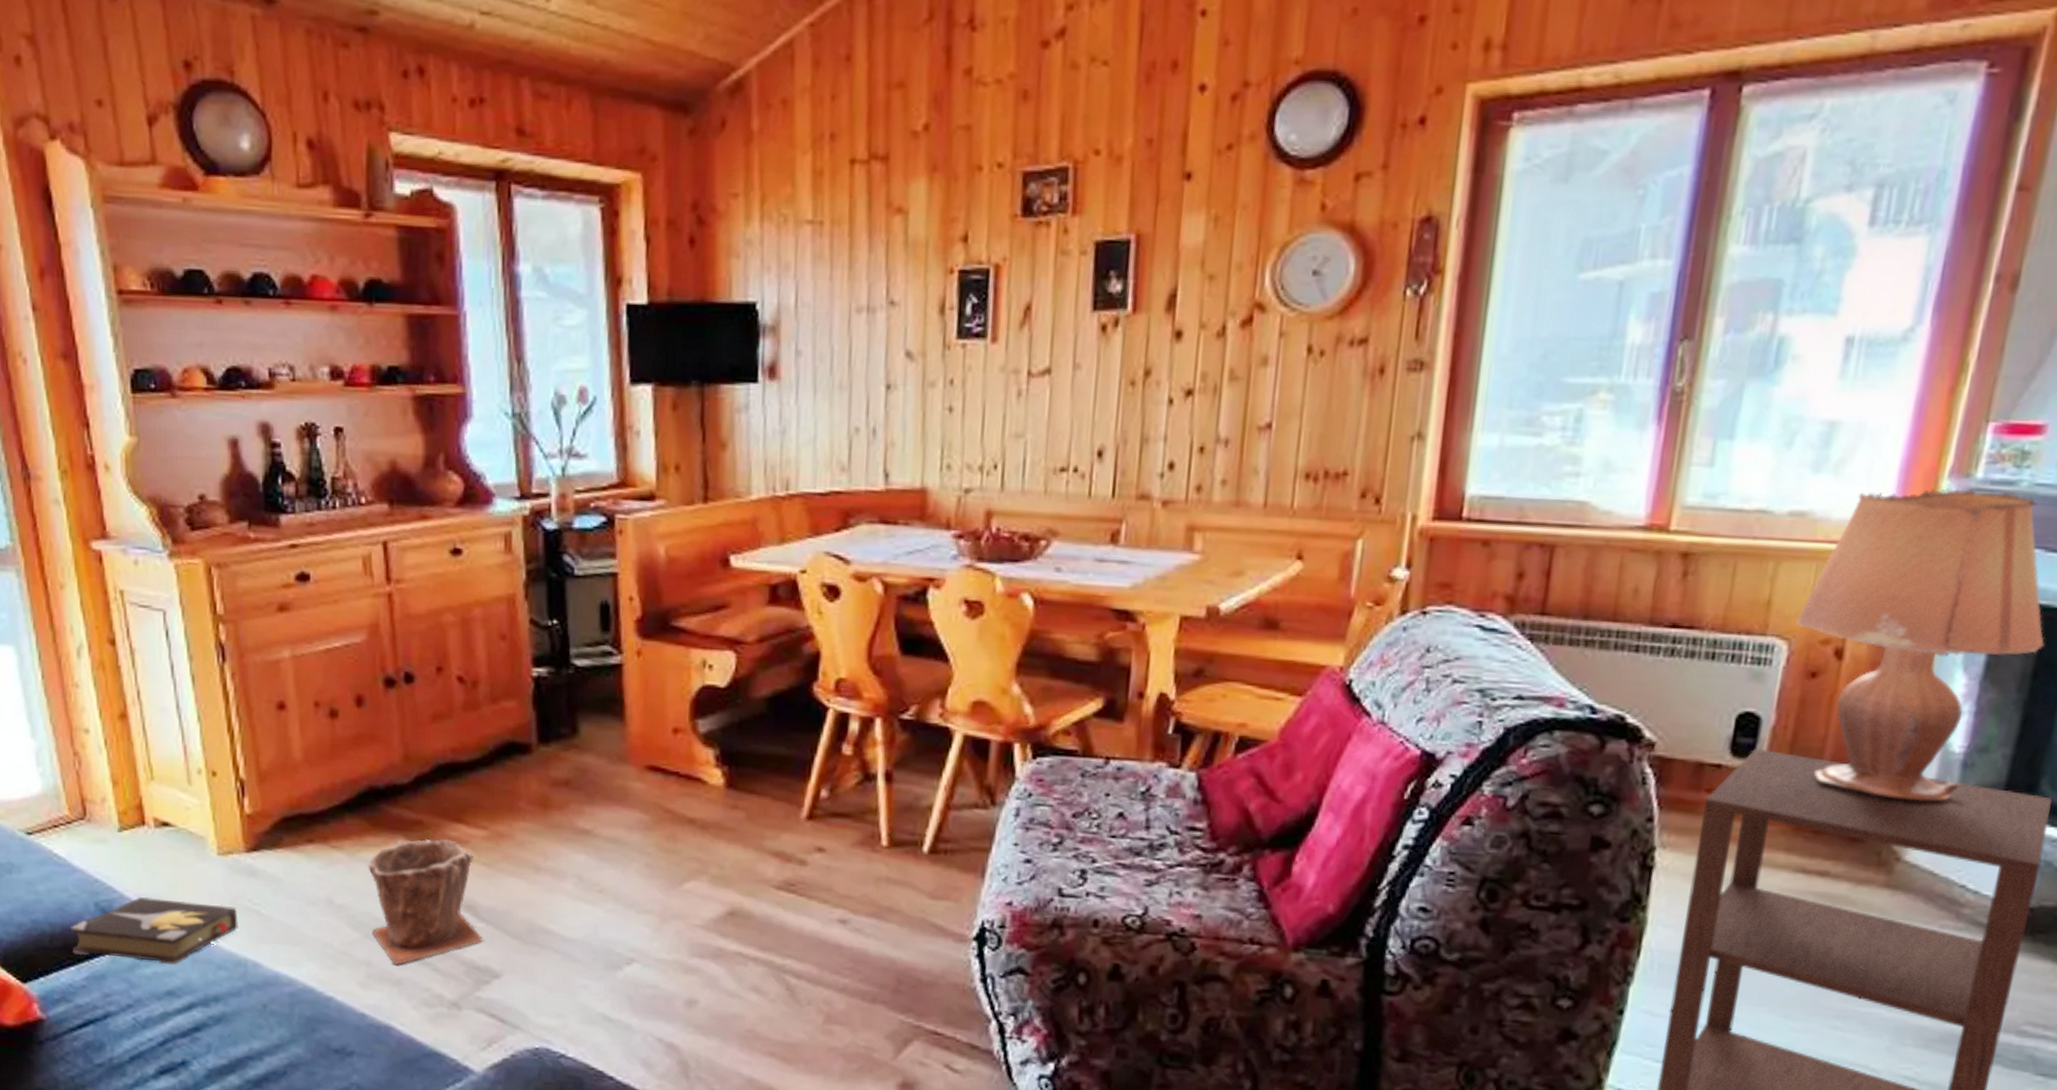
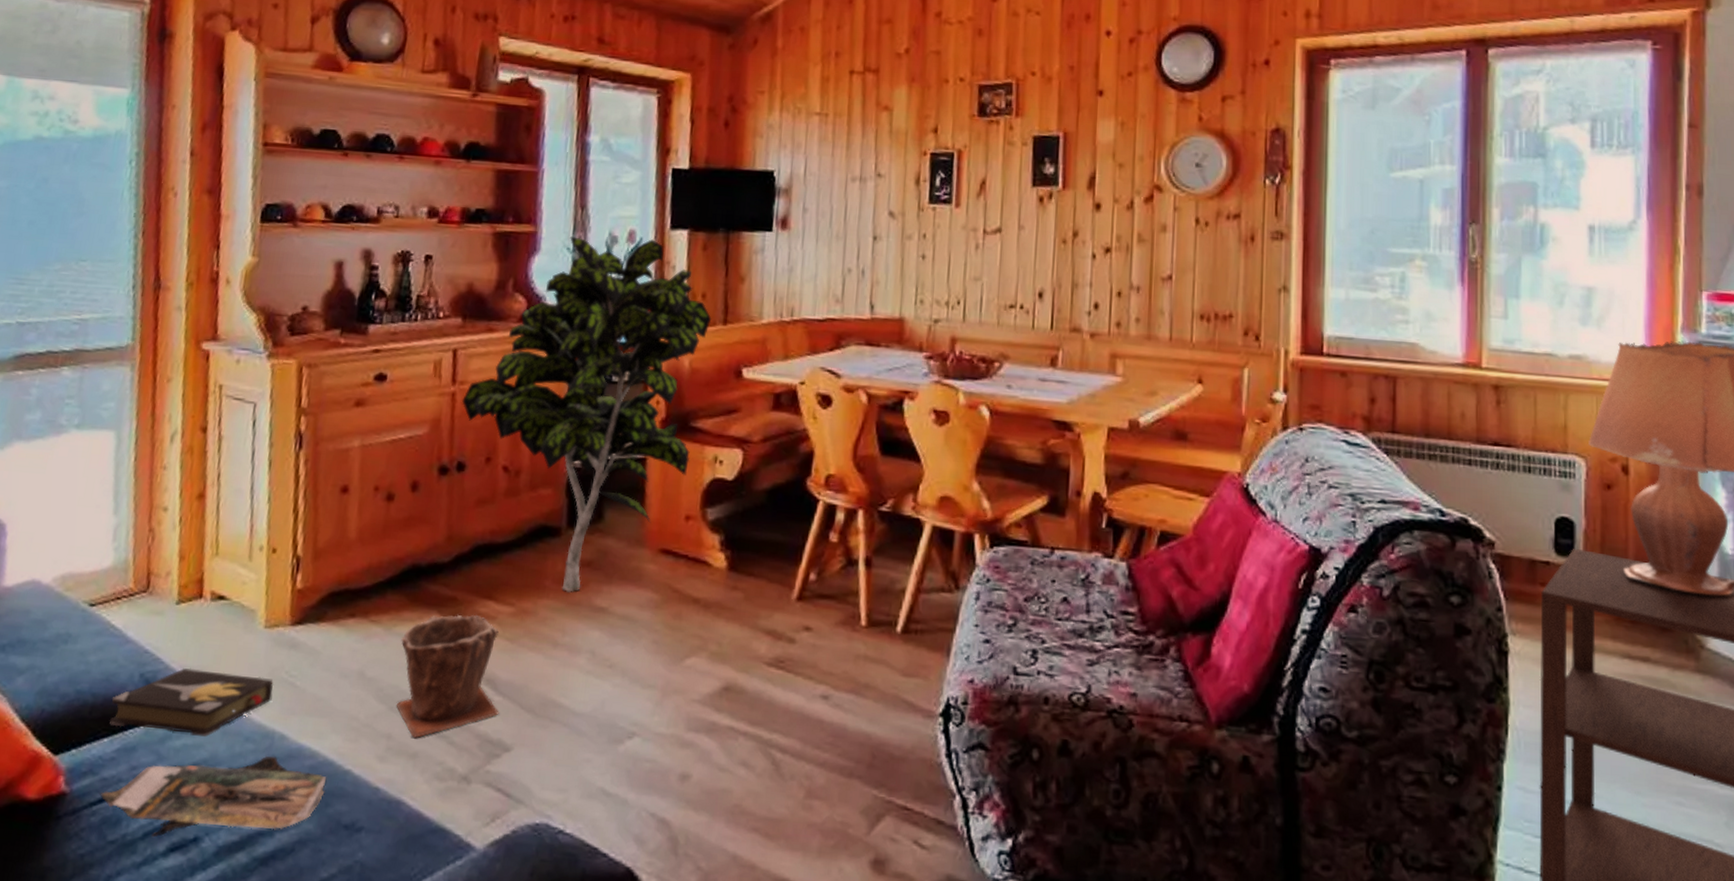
magazine: none [77,983,309,1060] -> present [100,755,327,837]
indoor plant: none [400,396,689,814] -> present [461,235,712,592]

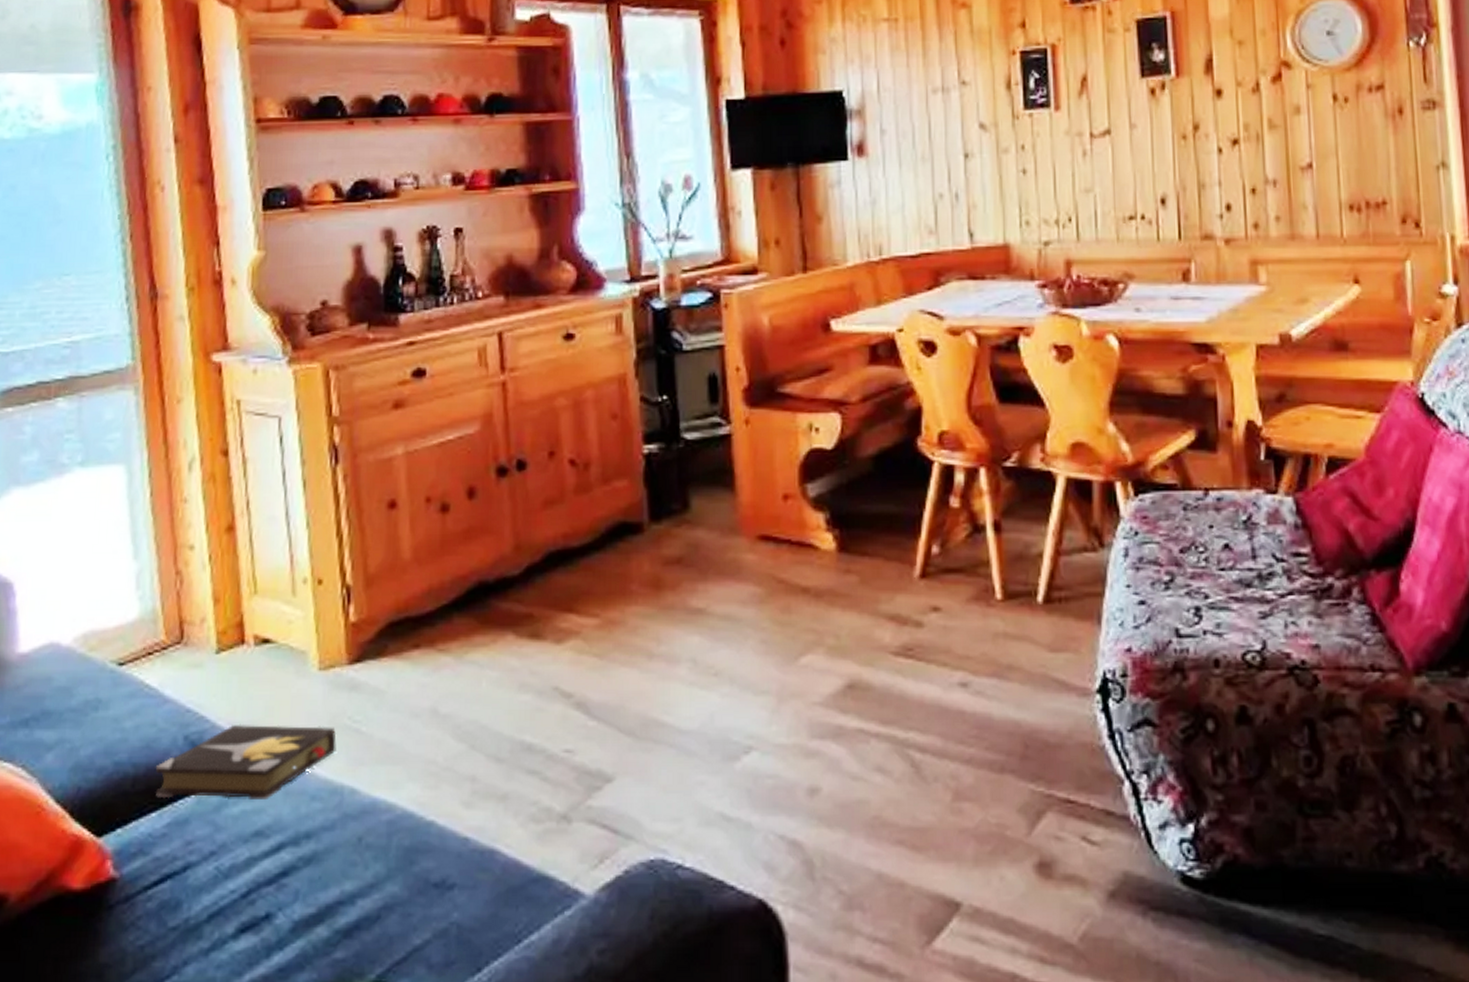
magazine: present [100,755,327,837] -> none [154,814,408,917]
plant pot: present [396,614,499,738] -> none [475,631,595,777]
indoor plant: present [461,235,712,592] -> none [513,182,789,595]

